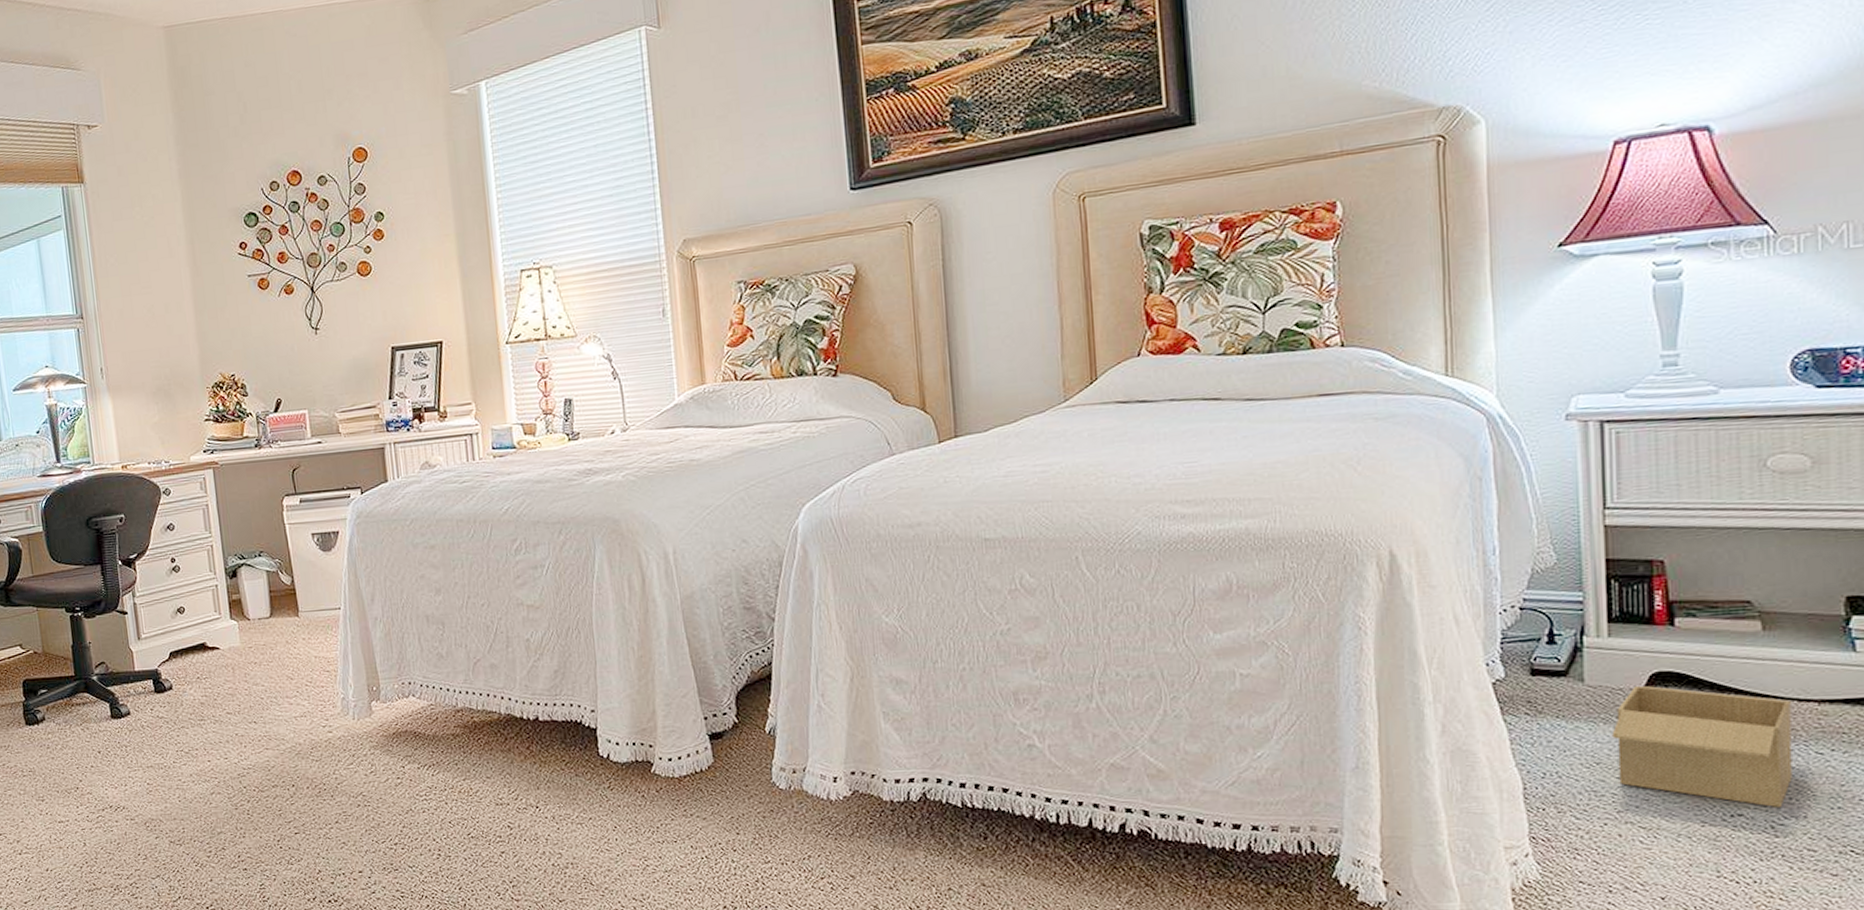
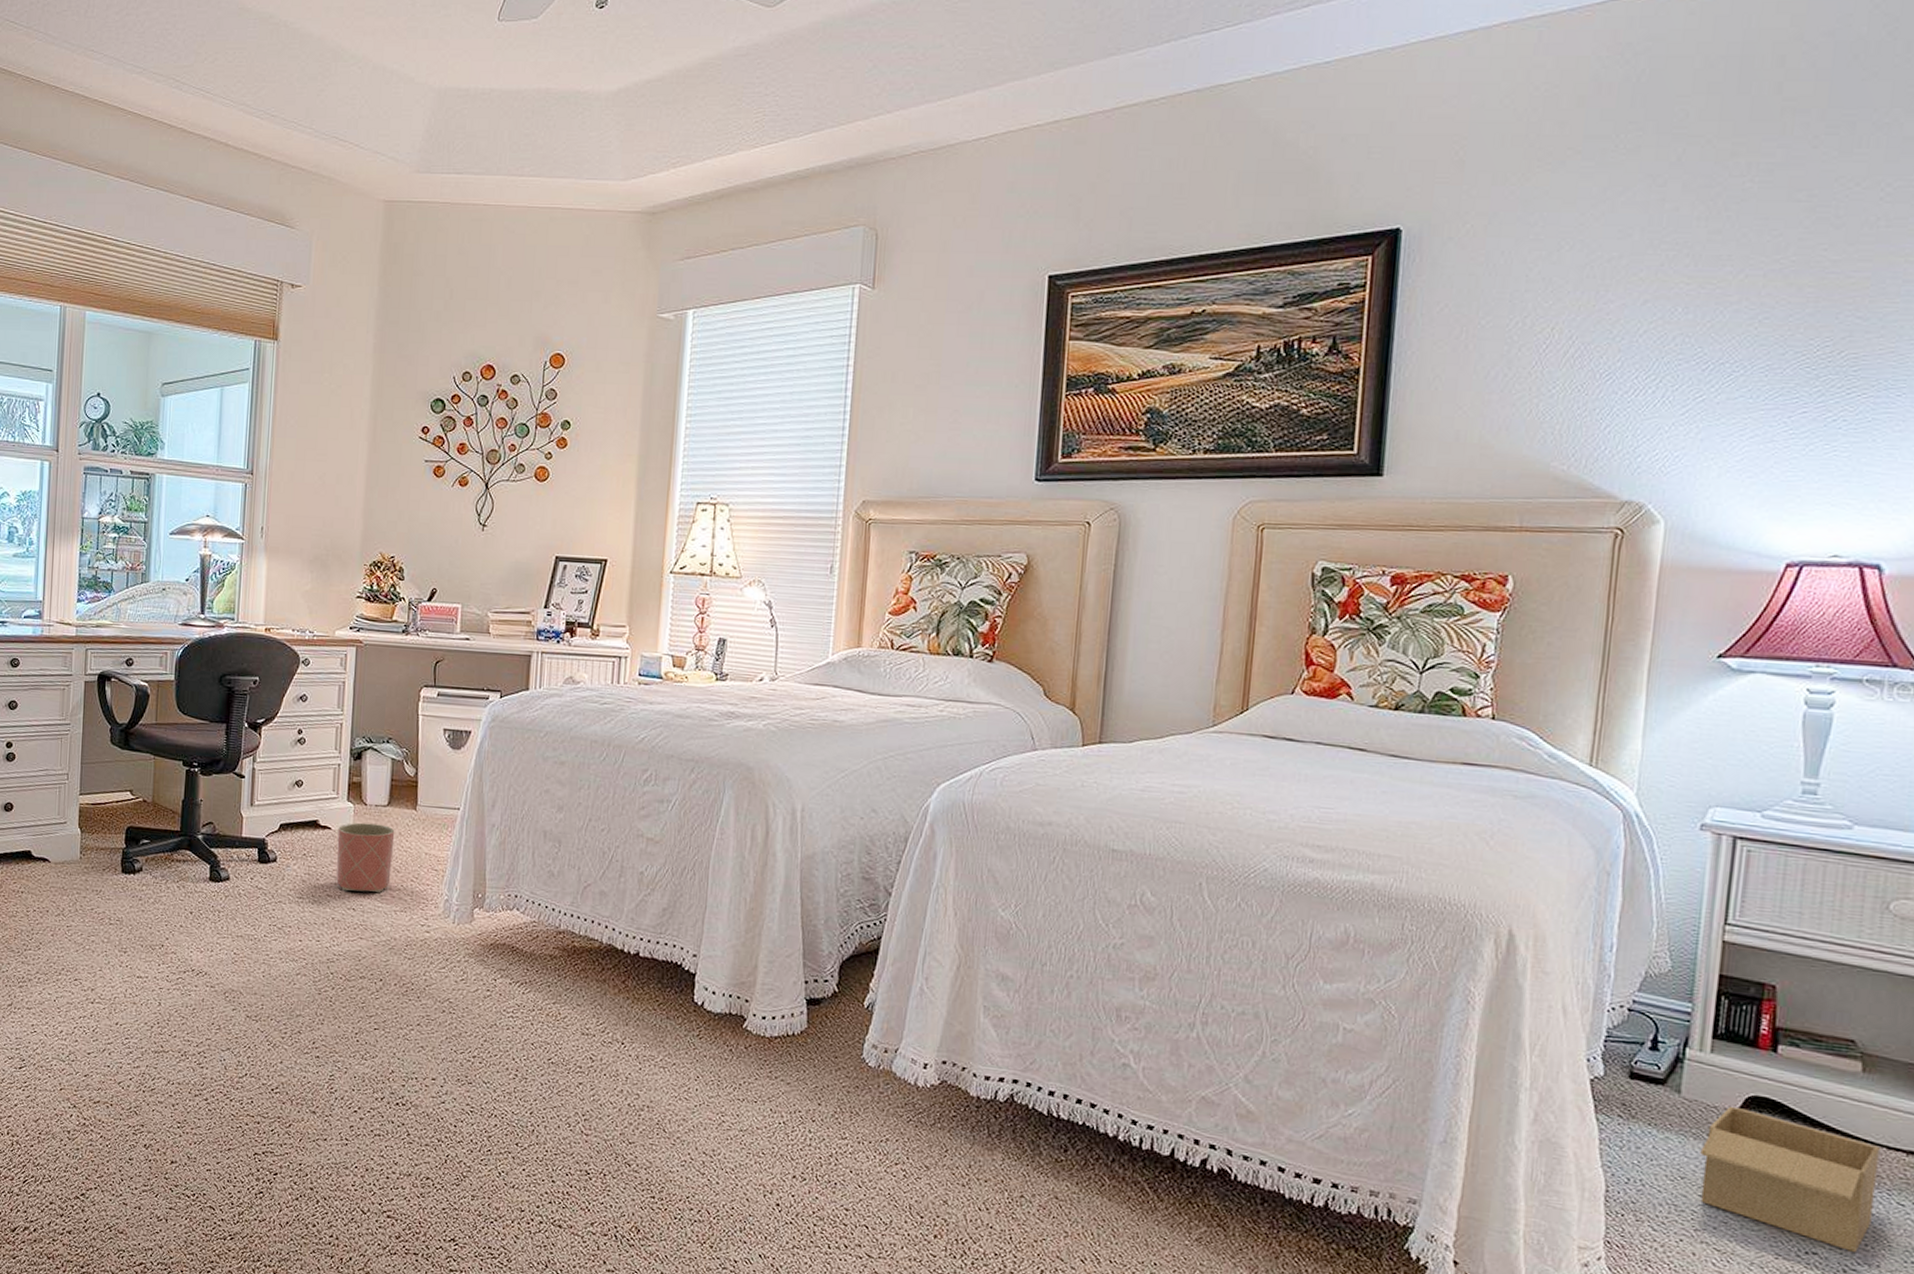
planter: none [226,636,286,707] -> present [336,822,395,892]

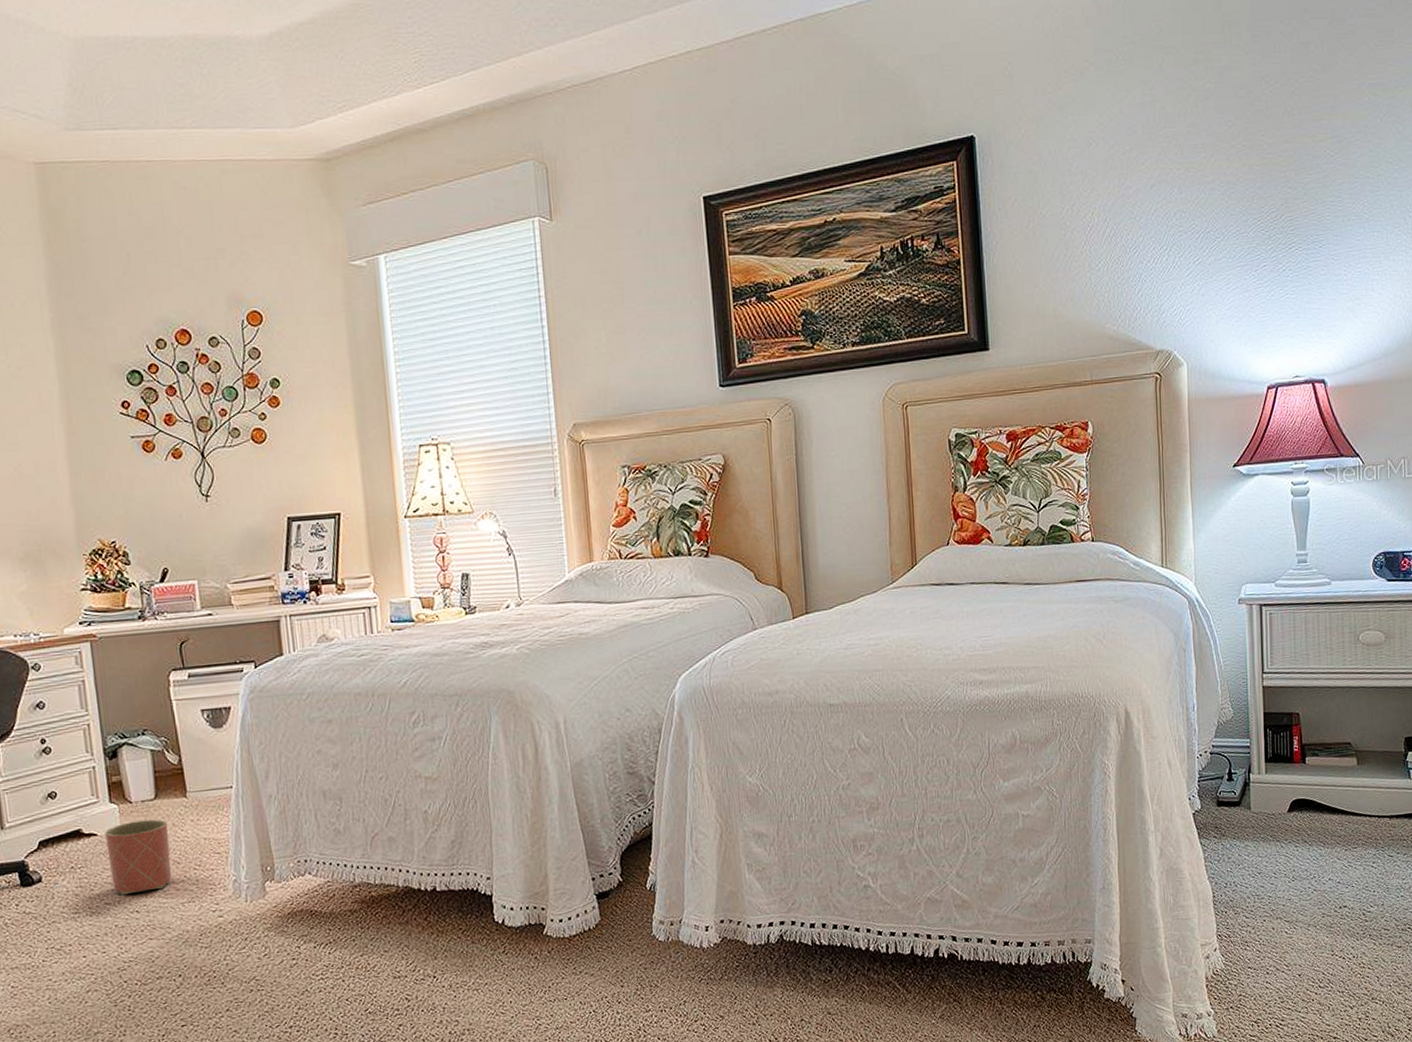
cardboard box: present [1700,1106,1882,1252] -> none [1268,810,1375,899]

